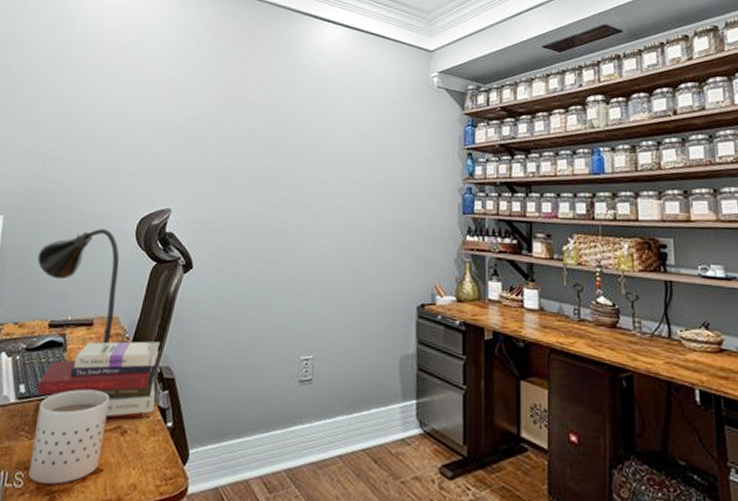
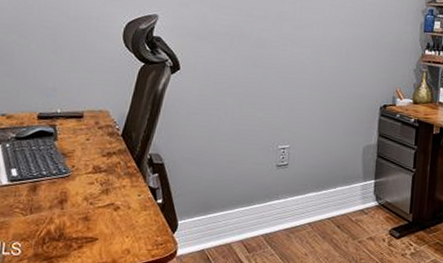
mug: present [28,389,110,485] -> none [25,172,102,252]
desk lamp: present [37,229,120,344] -> none [22,30,108,134]
books: present [37,341,161,419] -> none [29,132,150,198]

